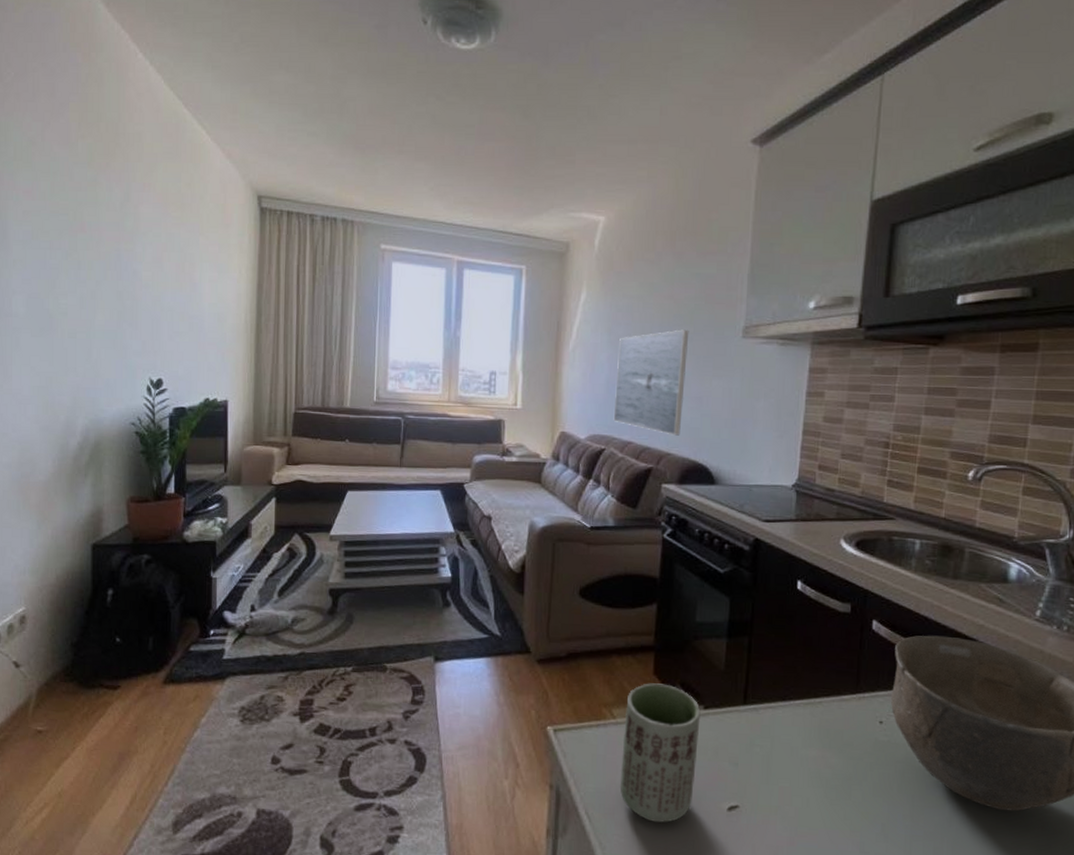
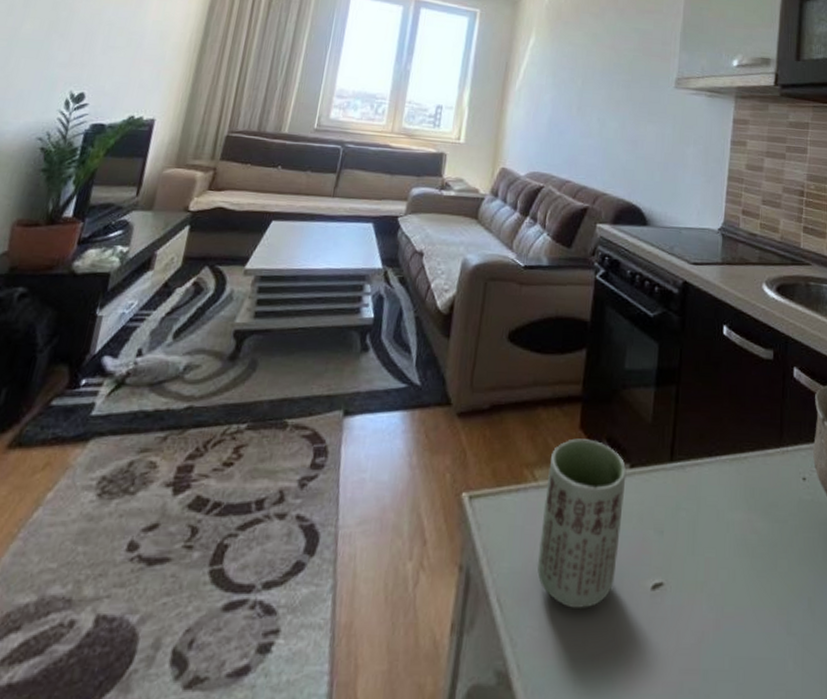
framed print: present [613,329,689,436] -> none [553,77,628,177]

